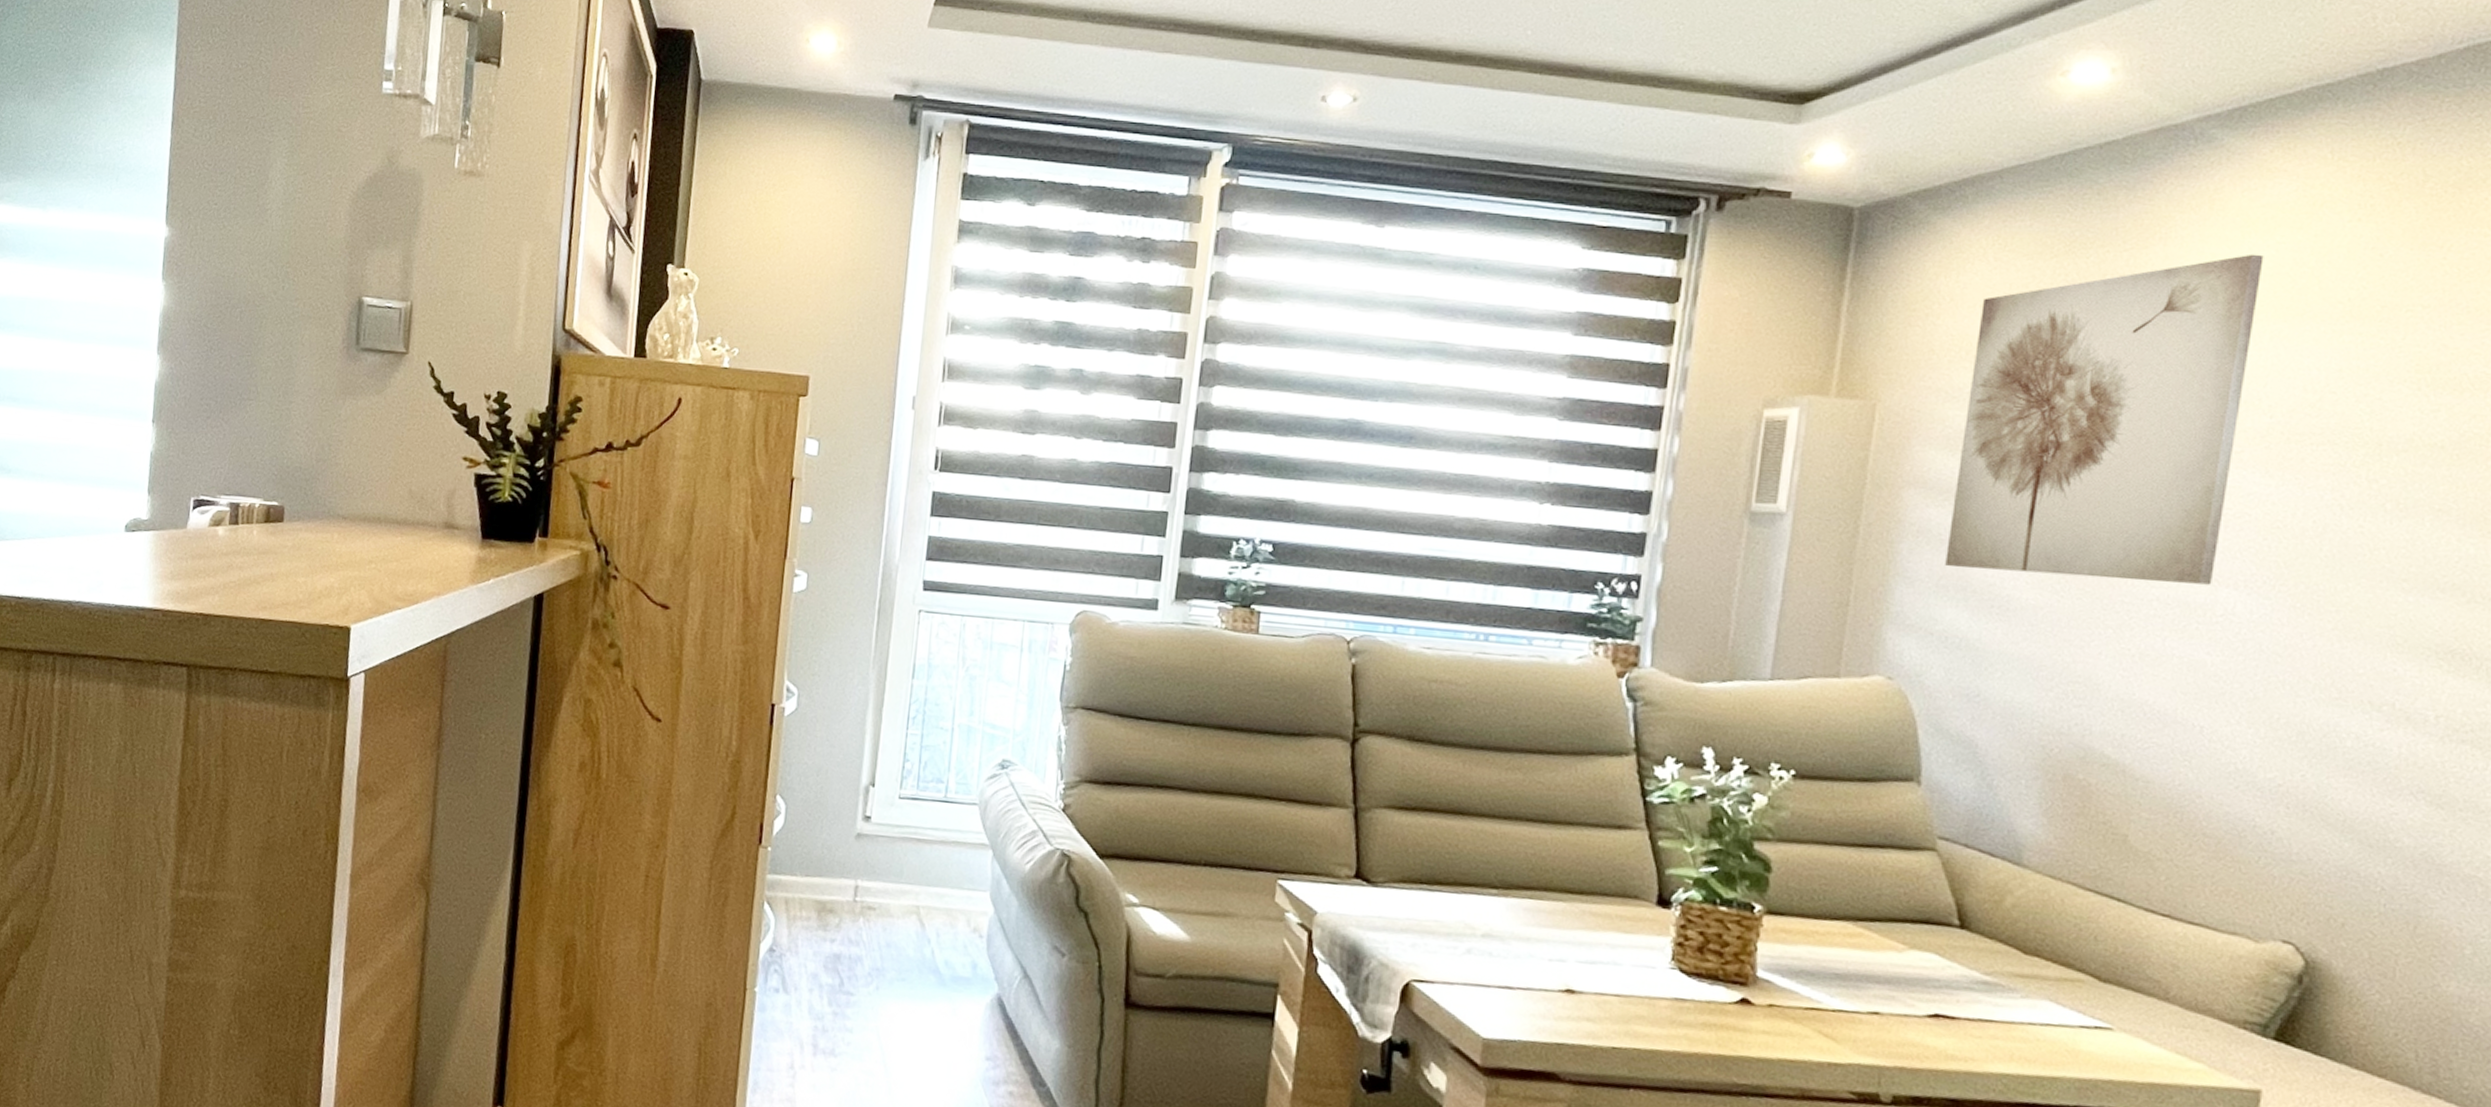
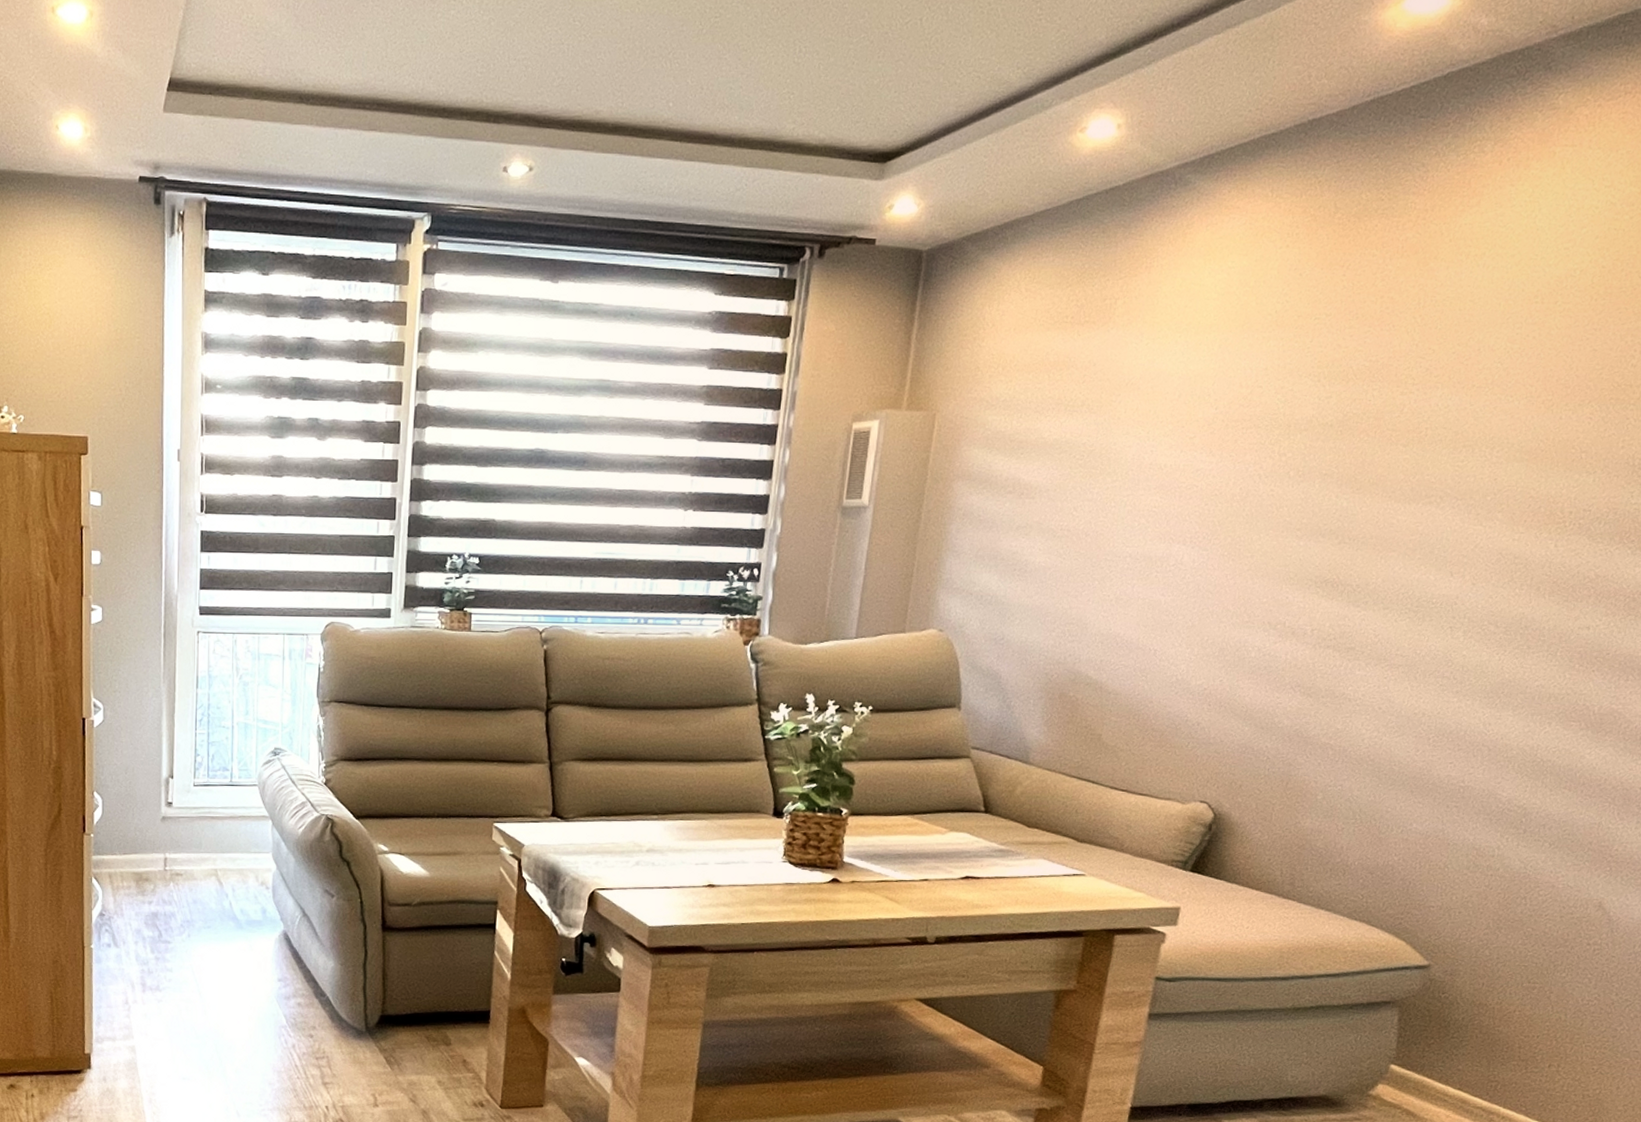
wall art: present [1945,254,2264,585] -> none [982,277,1219,543]

